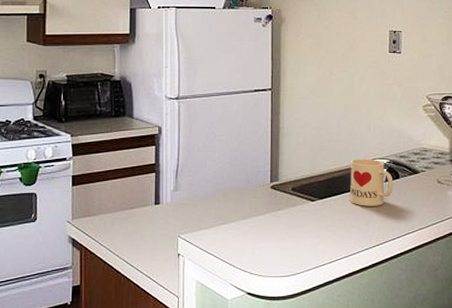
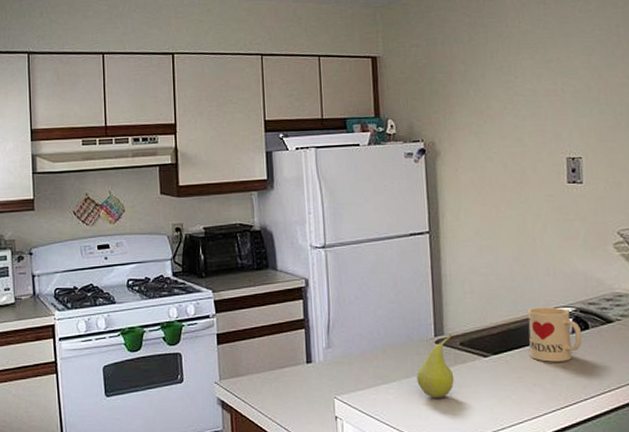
fruit: none [253,180,286,238] -> present [417,333,455,399]

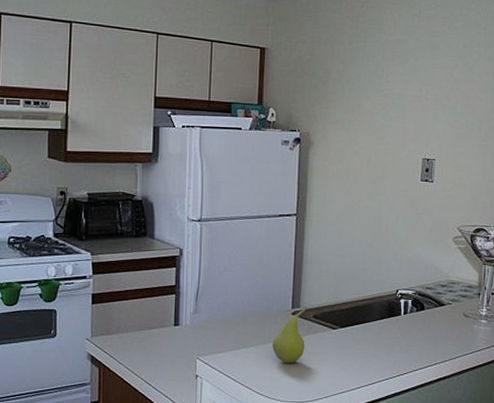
mug: present [527,307,583,362] -> none [372,288,418,337]

